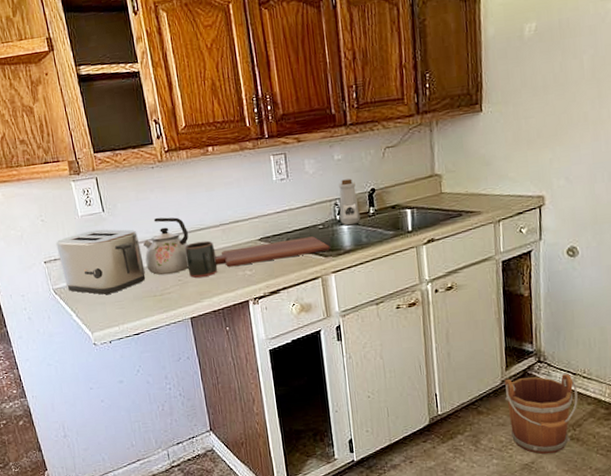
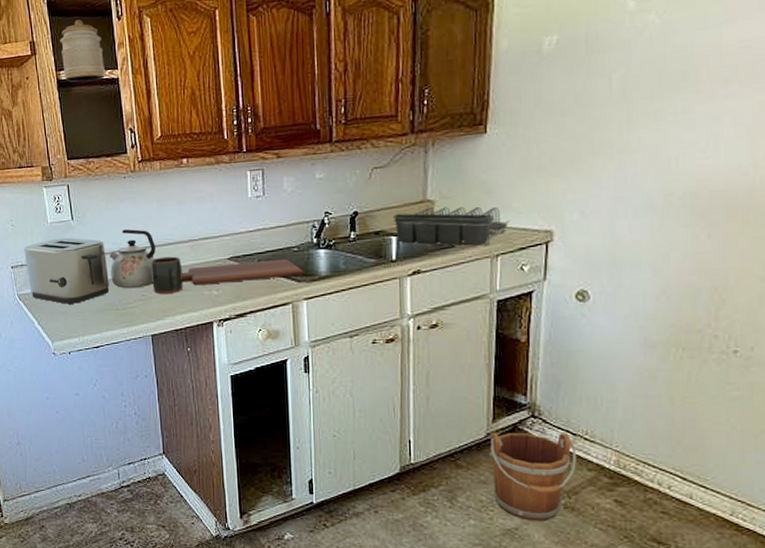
jar: none [77,15,126,77] -> present [60,19,106,83]
bottle: present [338,179,361,226] -> none [317,200,340,250]
dish rack: none [406,177,507,216] -> present [392,206,509,247]

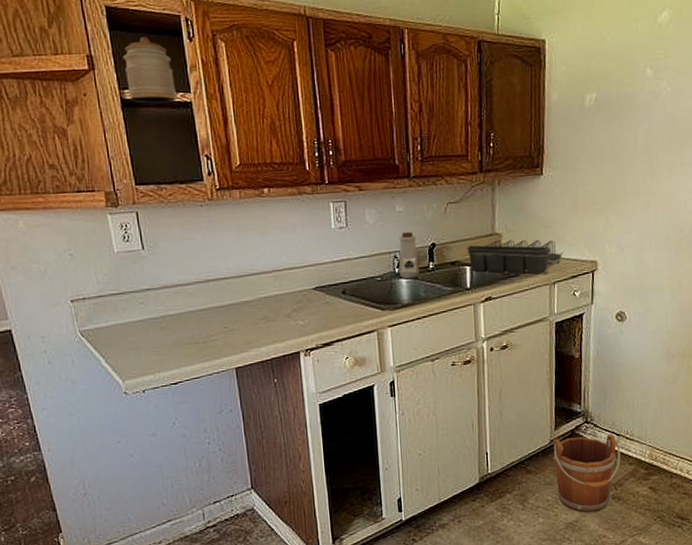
toaster: present [24,237,109,305] -> none [86,268,188,340]
kettle: present [110,229,156,289] -> none [187,259,238,321]
mug: present [150,256,183,294] -> none [232,287,268,326]
cutting board: present [181,259,304,286] -> none [266,288,387,316]
bottle: none [317,200,340,250] -> present [398,232,420,280]

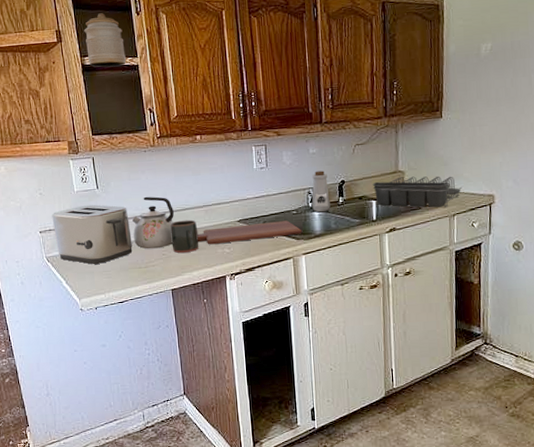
toaster: none [86,268,188,340] -> present [52,204,133,265]
kettle: none [187,259,238,321] -> present [132,196,174,249]
mug: none [232,287,268,326] -> present [169,220,199,253]
cutting board: none [266,288,387,316] -> present [197,220,302,245]
bucket: present [553,434,621,513] -> none [454,356,519,428]

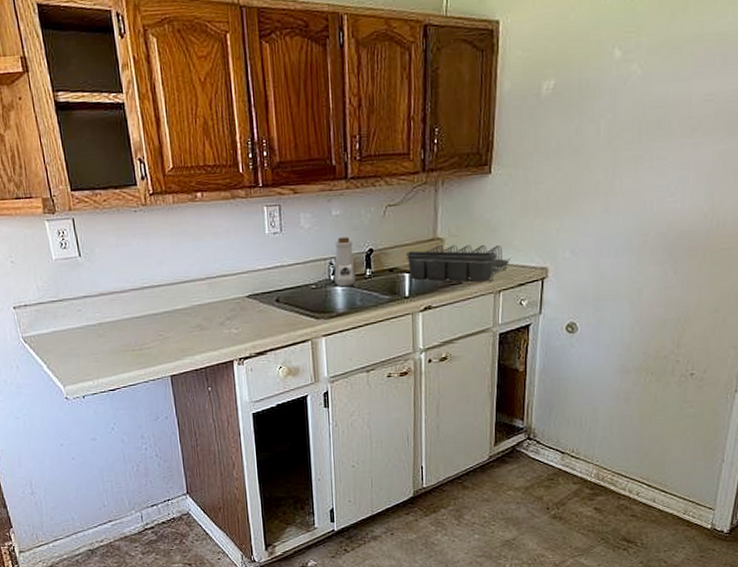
toaster: present [52,204,133,265] -> none [27,275,124,347]
jar: present [84,13,127,68] -> none [55,34,110,106]
kettle: present [132,196,174,249] -> none [122,266,172,329]
mug: present [169,220,199,253] -> none [166,294,202,333]
cutting board: present [197,220,302,245] -> none [199,296,322,324]

